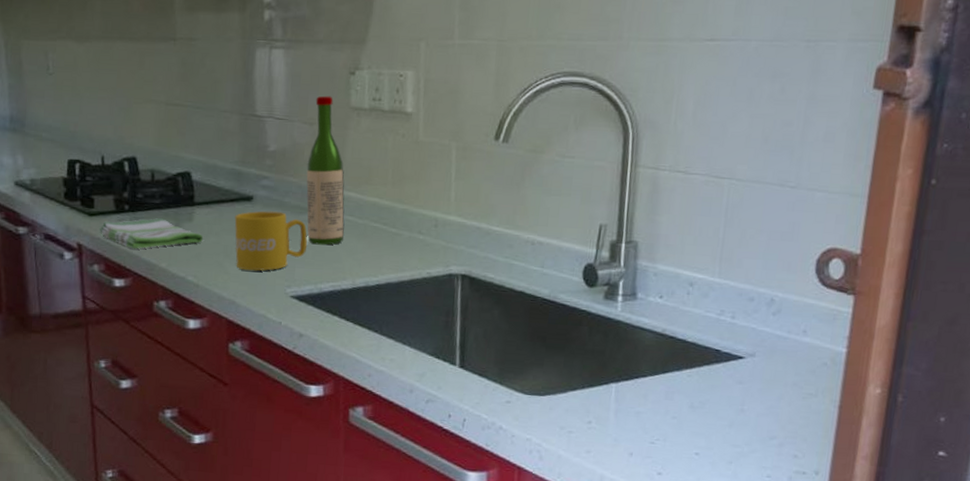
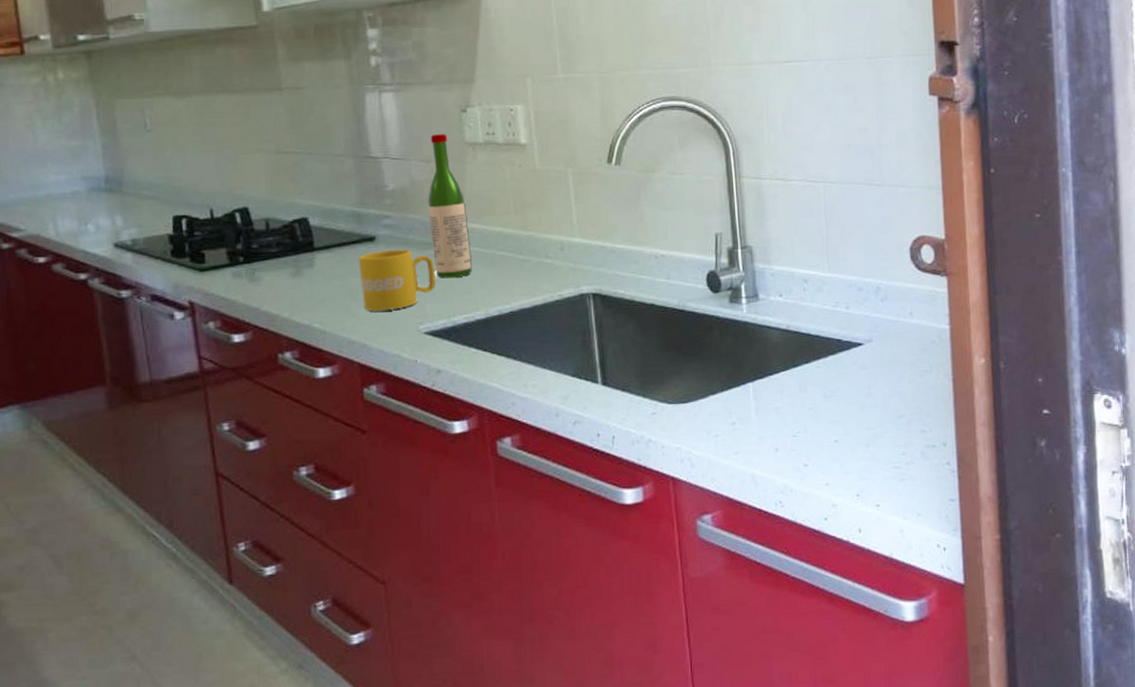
dish towel: present [99,218,204,249] -> none [212,267,327,301]

